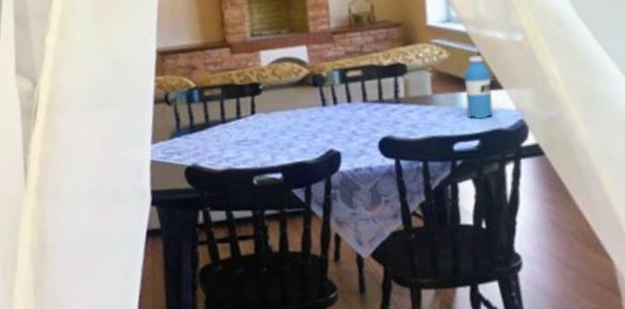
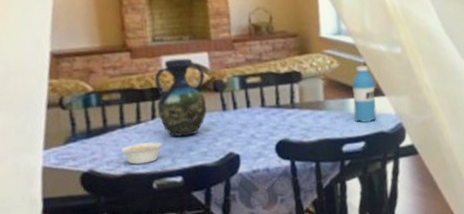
legume: none [221,137,269,161] -> present [120,141,170,165]
vase: none [253,52,307,133] -> present [154,58,207,137]

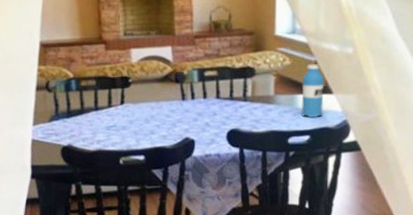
legume: present [120,141,170,165] -> none [94,124,135,143]
vase: present [154,58,207,137] -> none [124,51,169,121]

